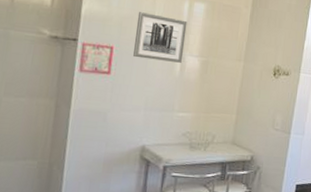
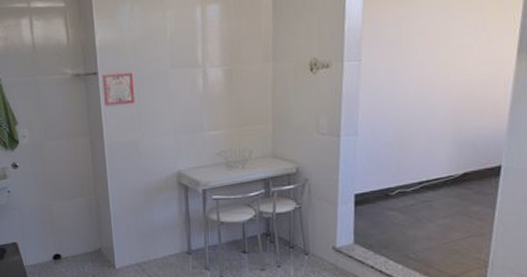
wall art: present [133,12,188,63] -> none [150,28,204,81]

